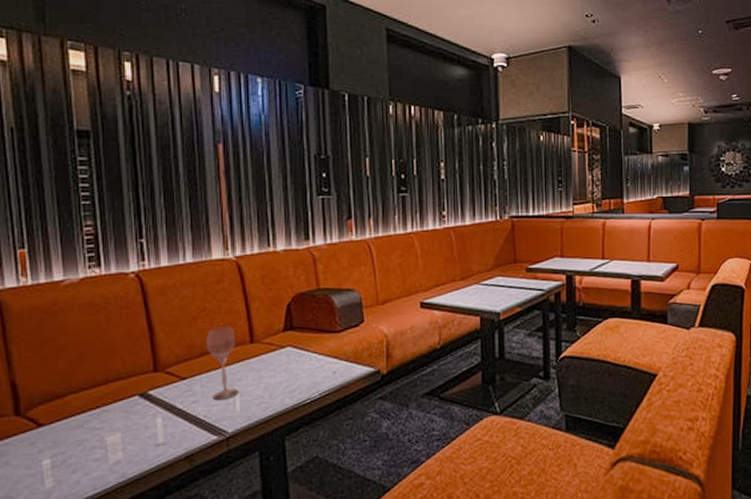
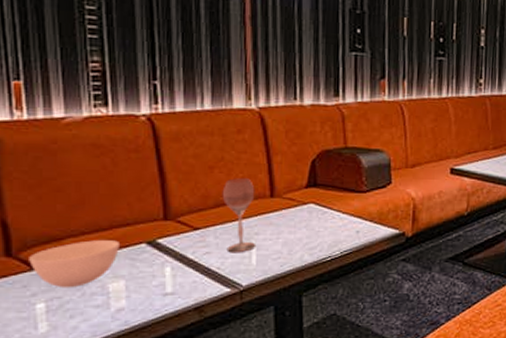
bowl: none [35,394,116,444] -> present [29,240,121,288]

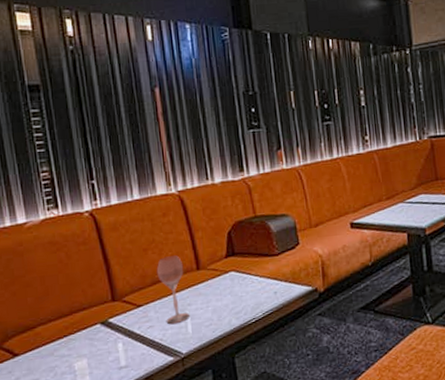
bowl: present [29,240,121,288] -> none [11,324,81,371]

